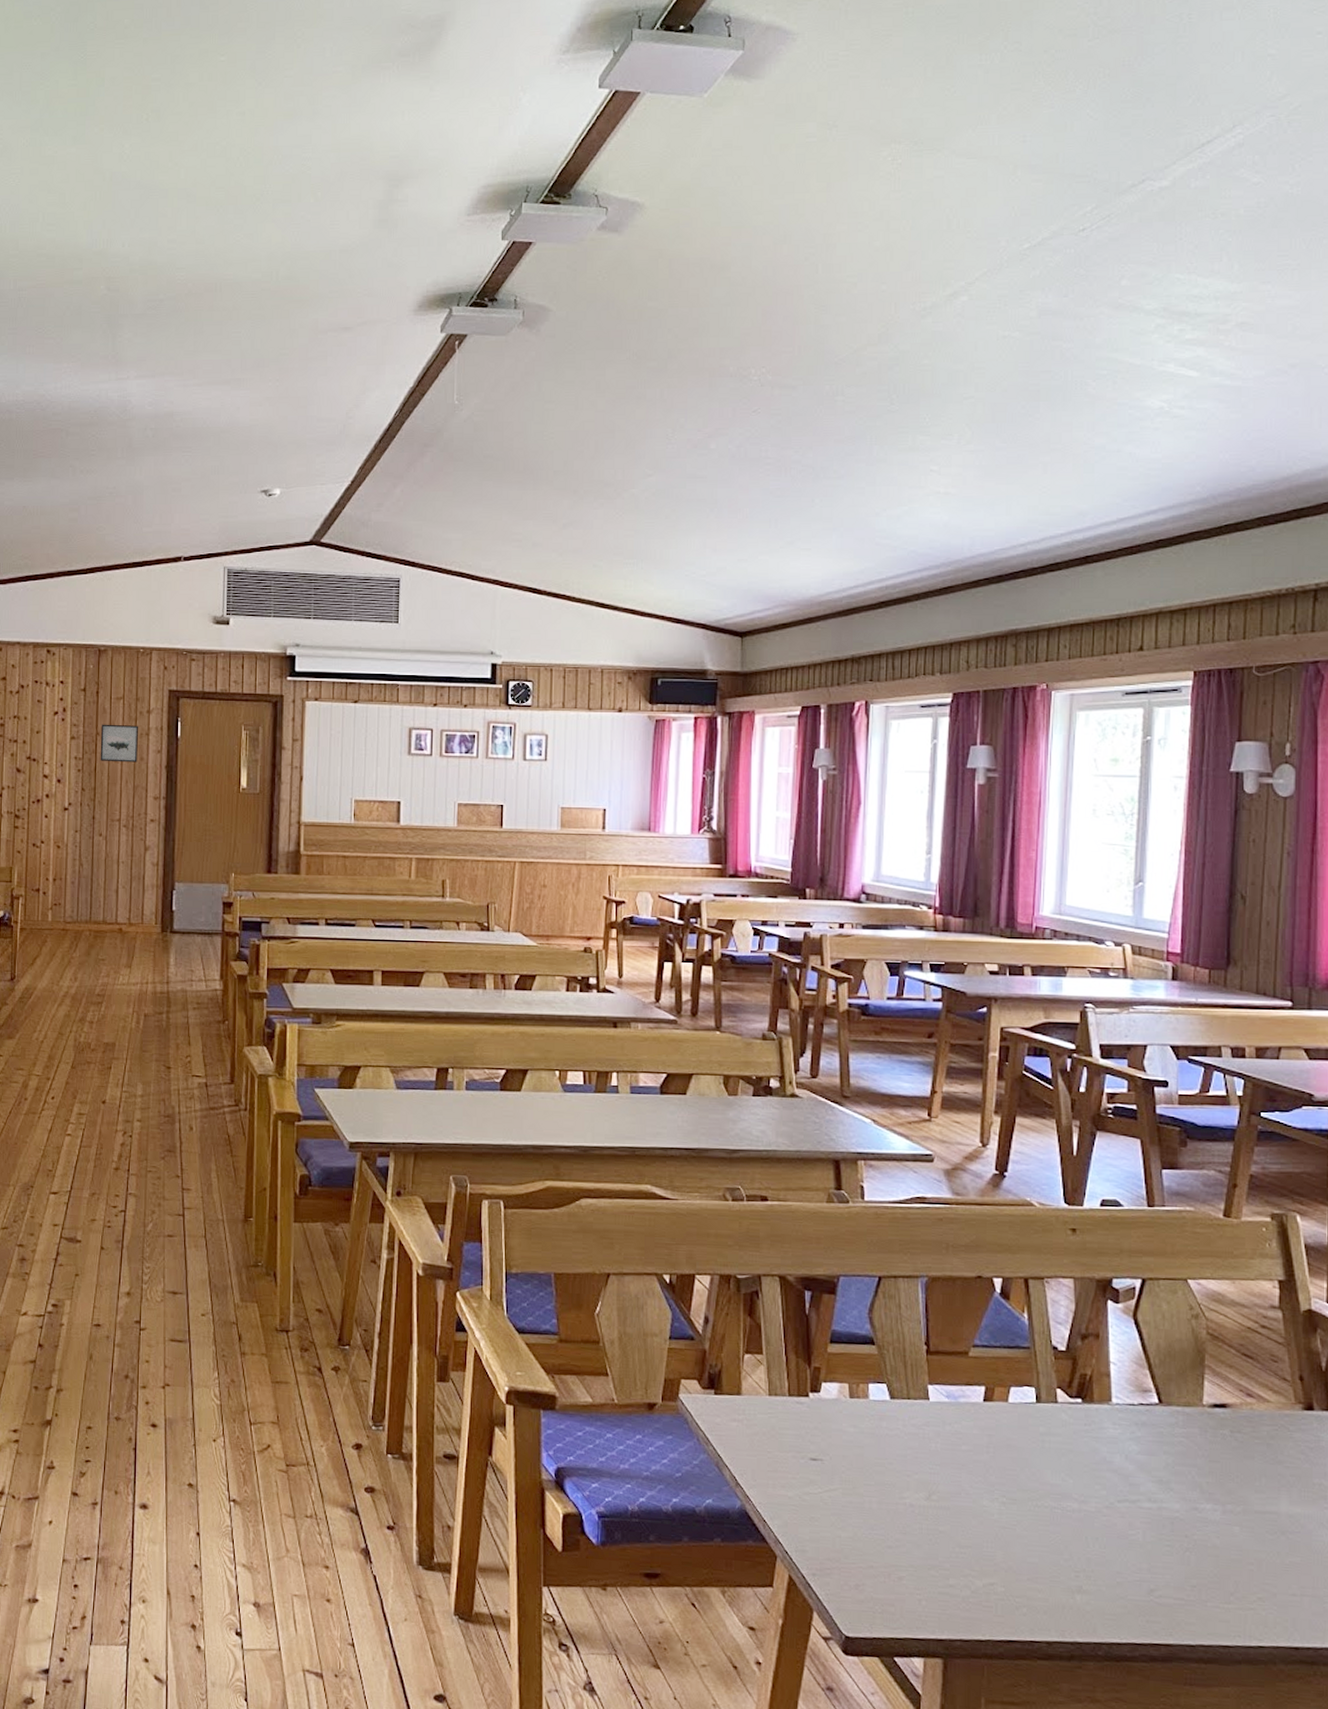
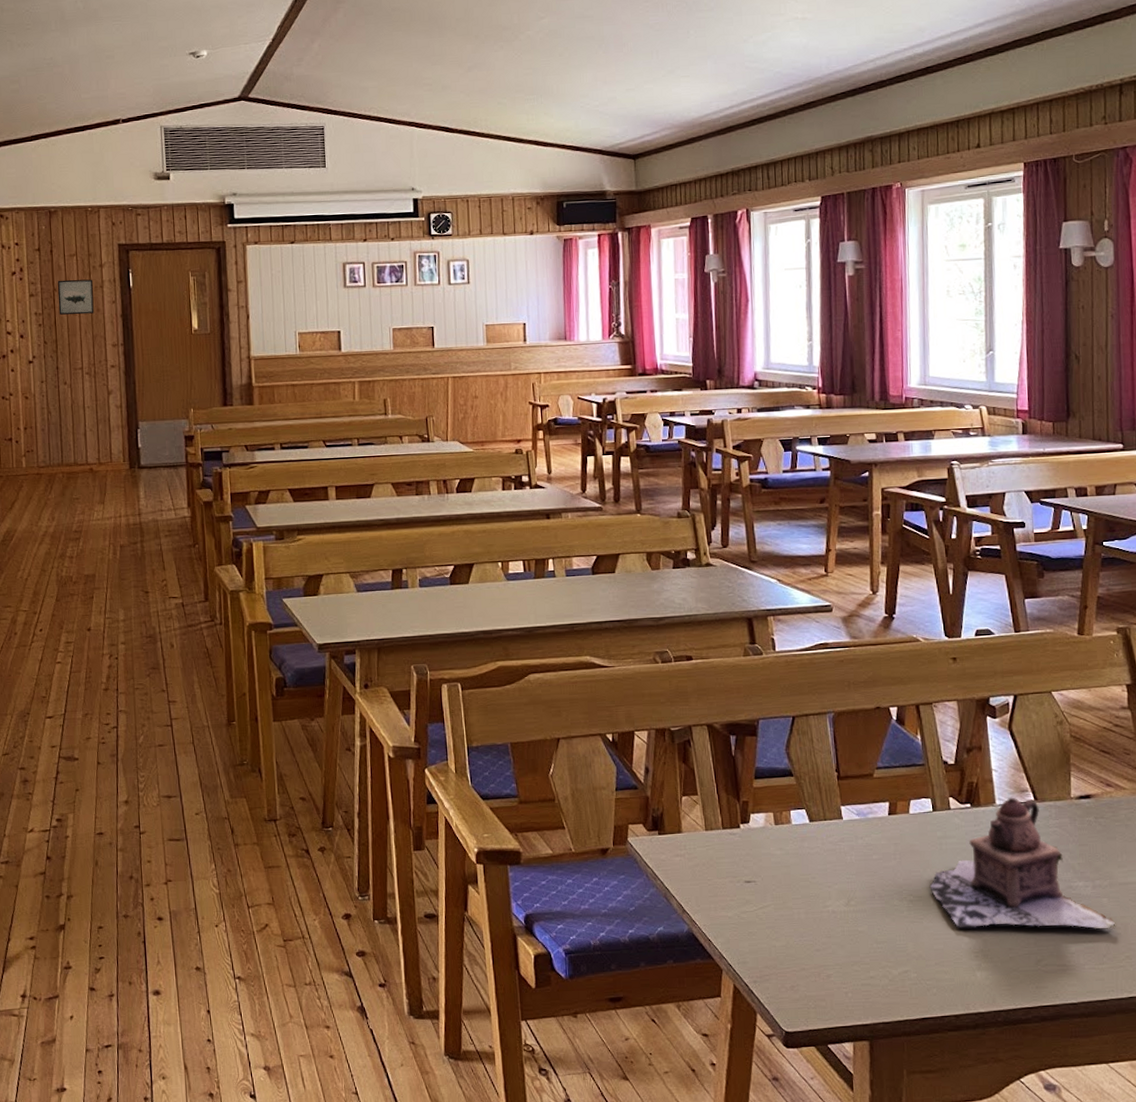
teapot: none [1026,1396,1248,1564] -> present [929,797,1116,929]

